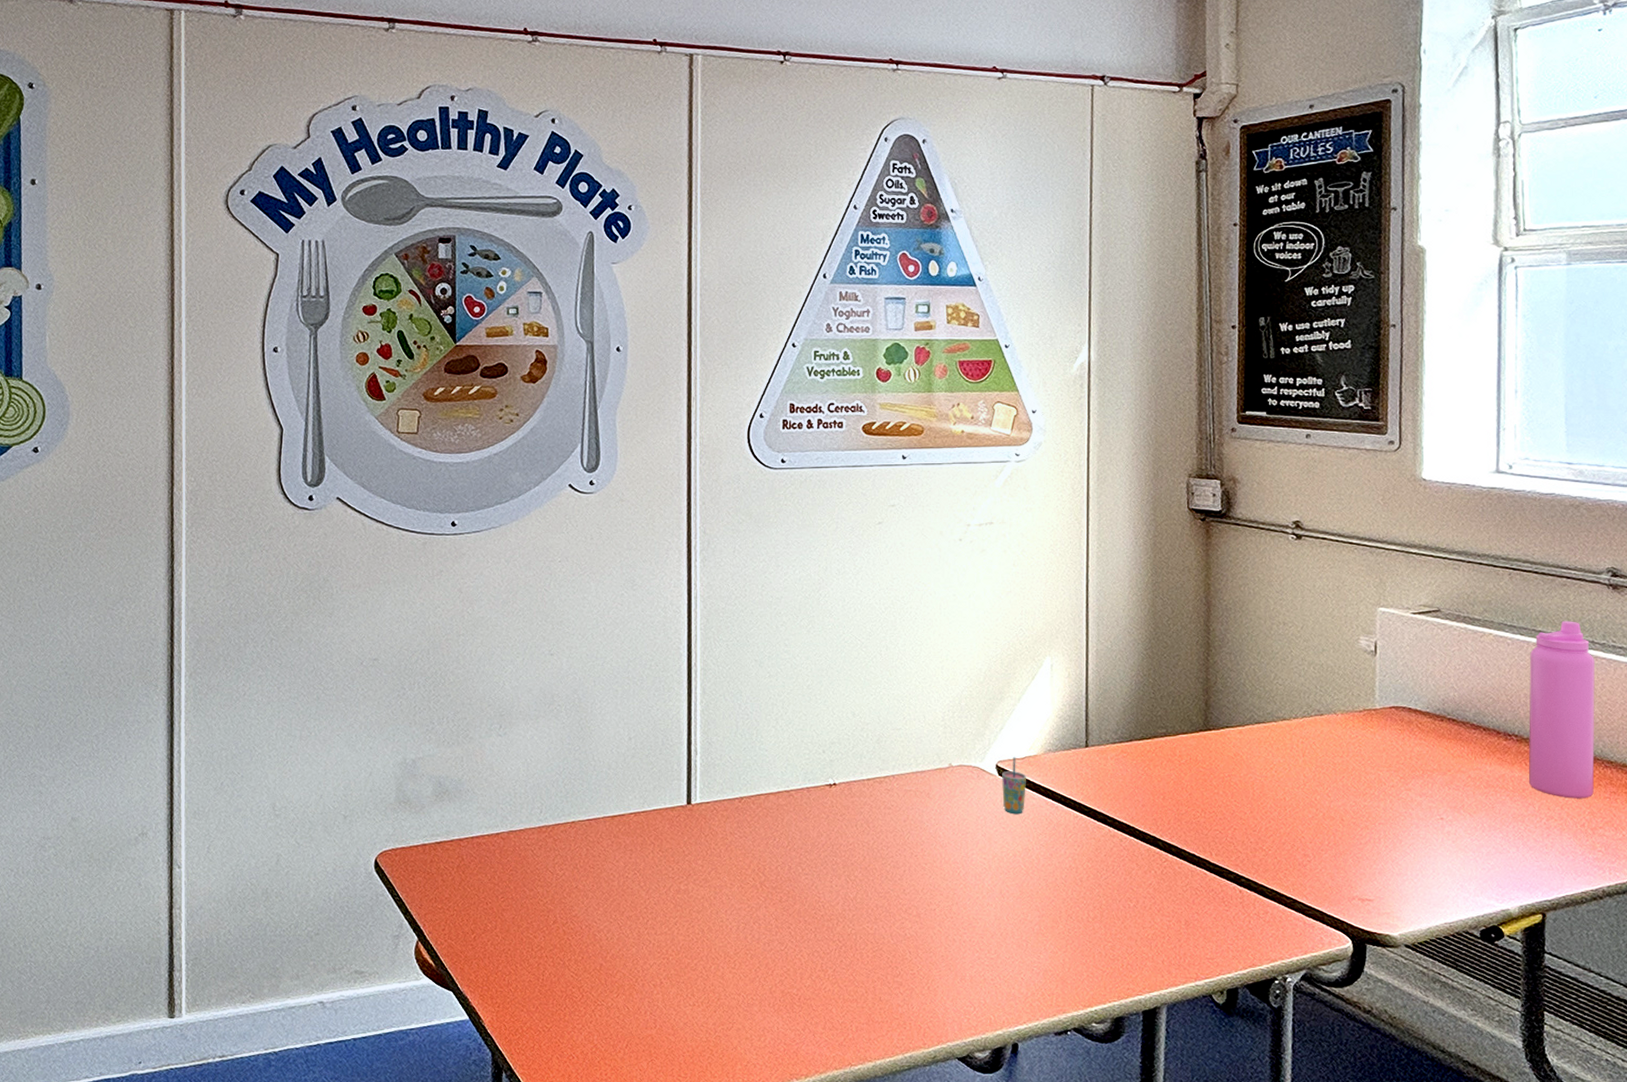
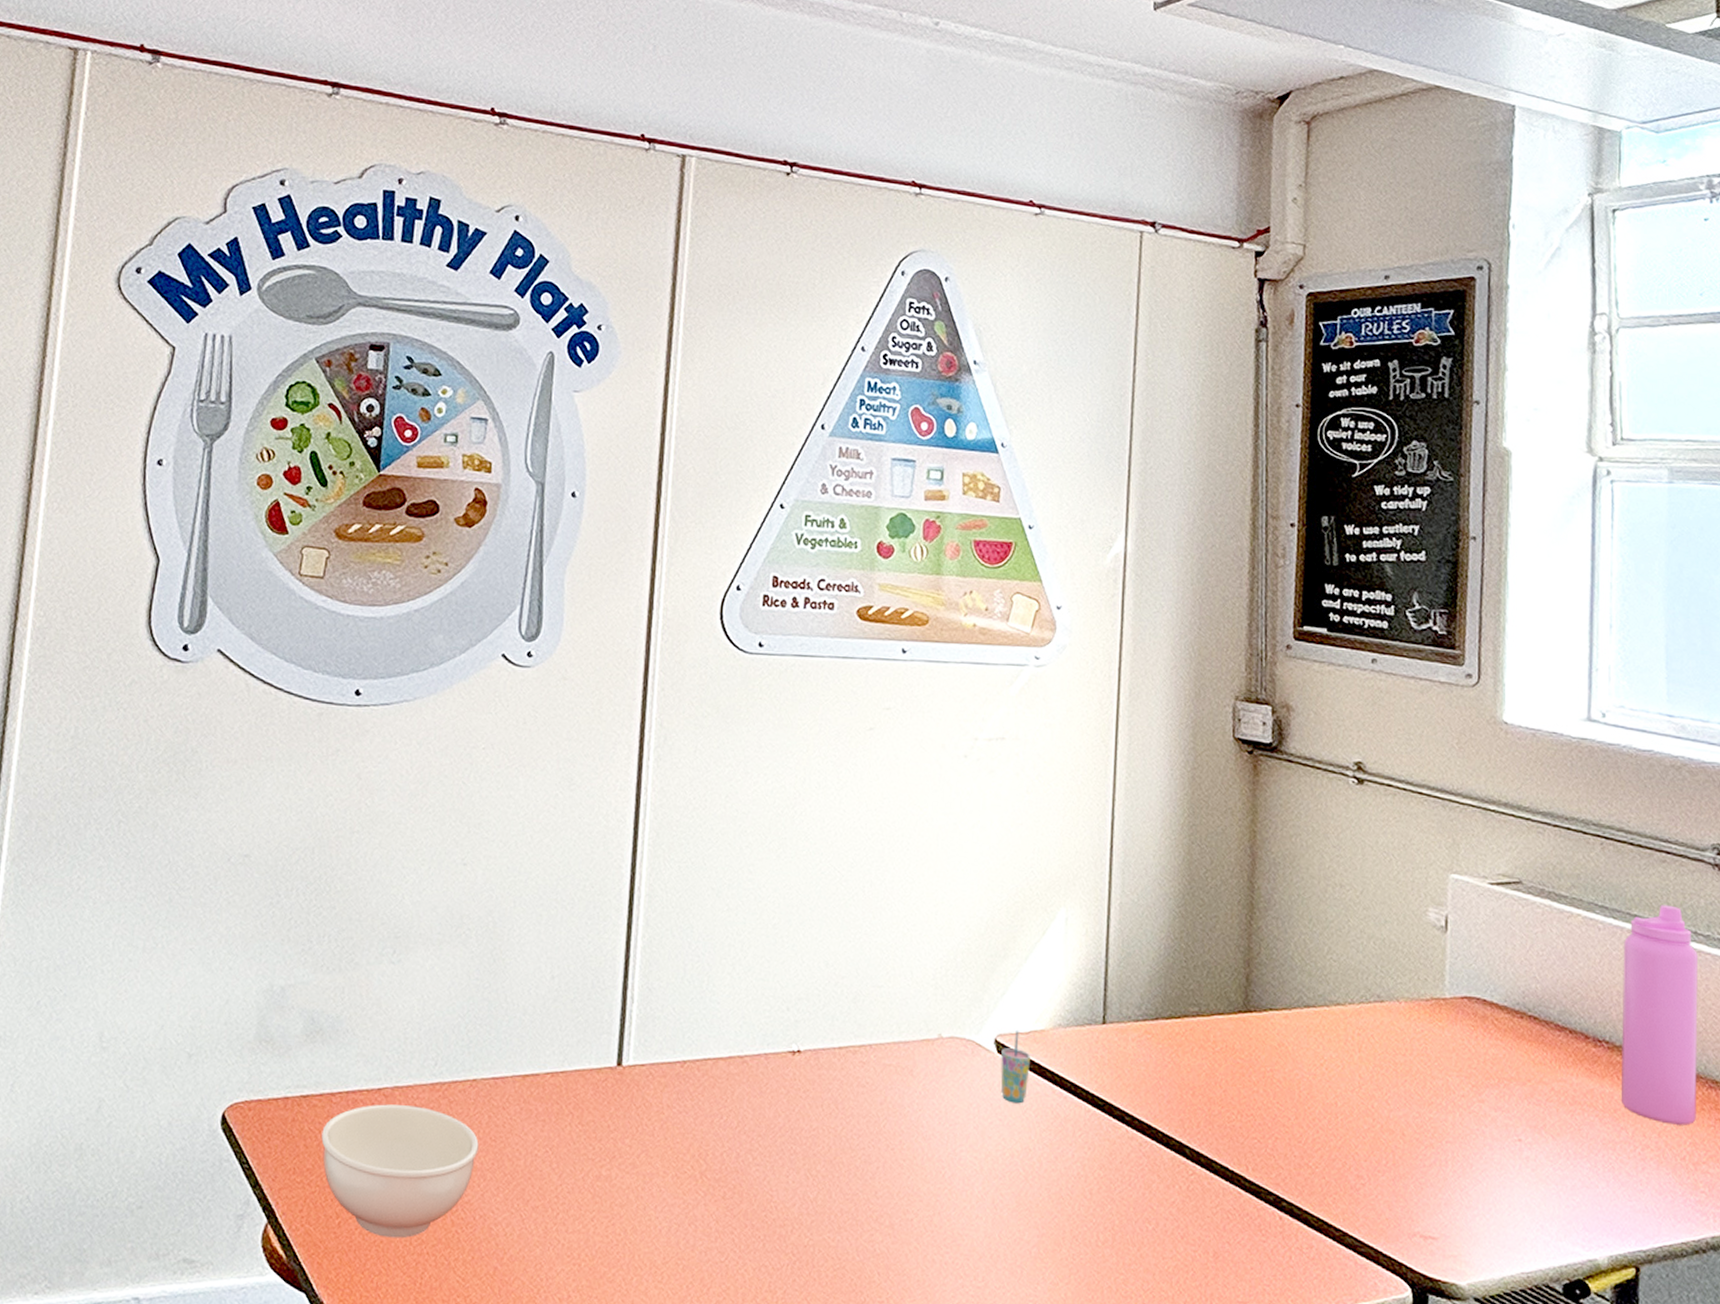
soup bowl: none [455,845,580,946] -> present [321,1104,479,1239]

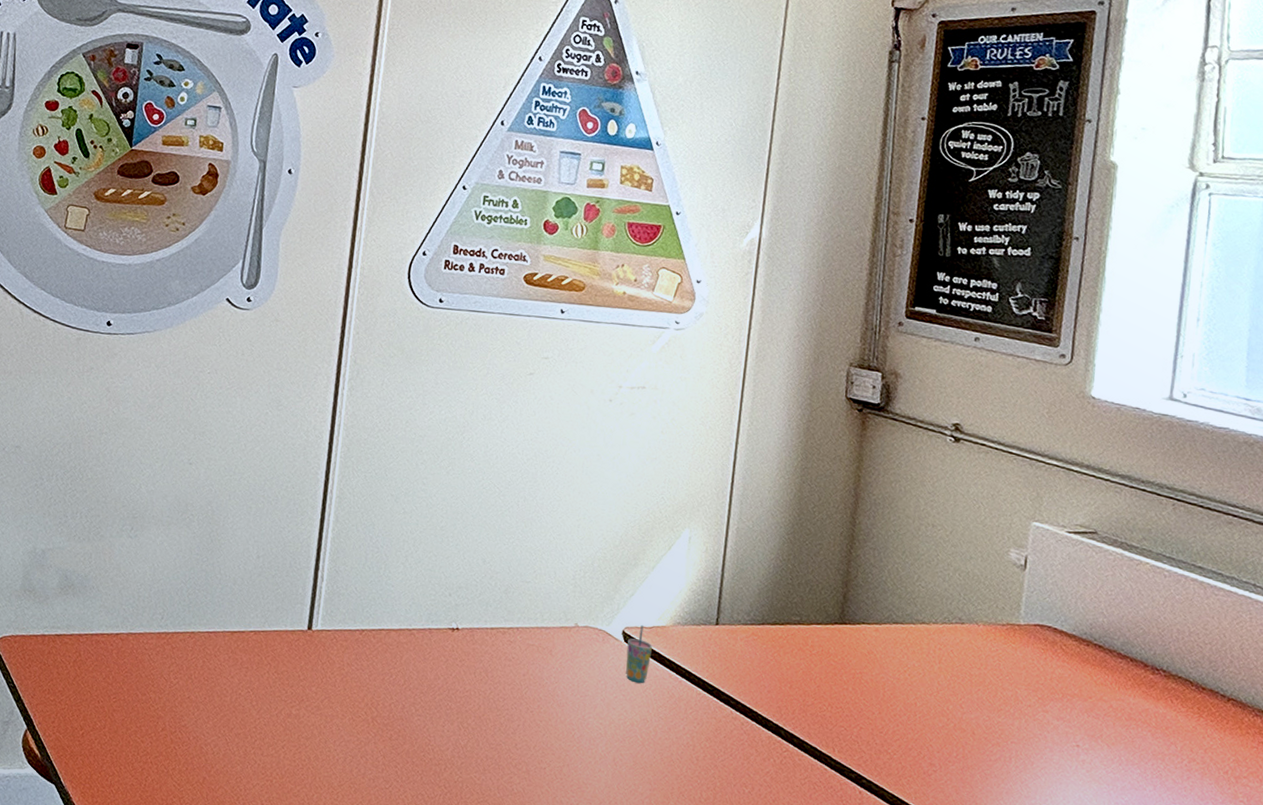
soup bowl: present [321,1104,479,1239] -> none [70,645,195,750]
water bottle: present [1621,905,1699,1126] -> none [1172,559,1256,745]

